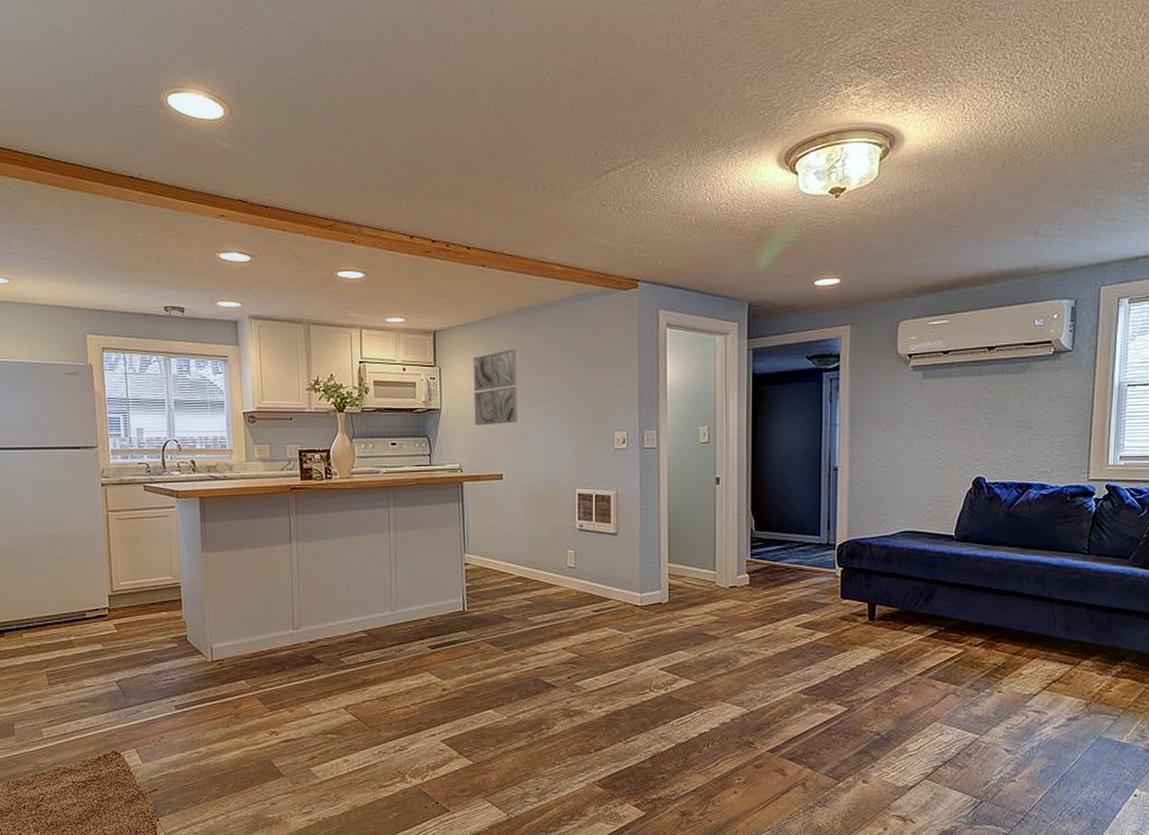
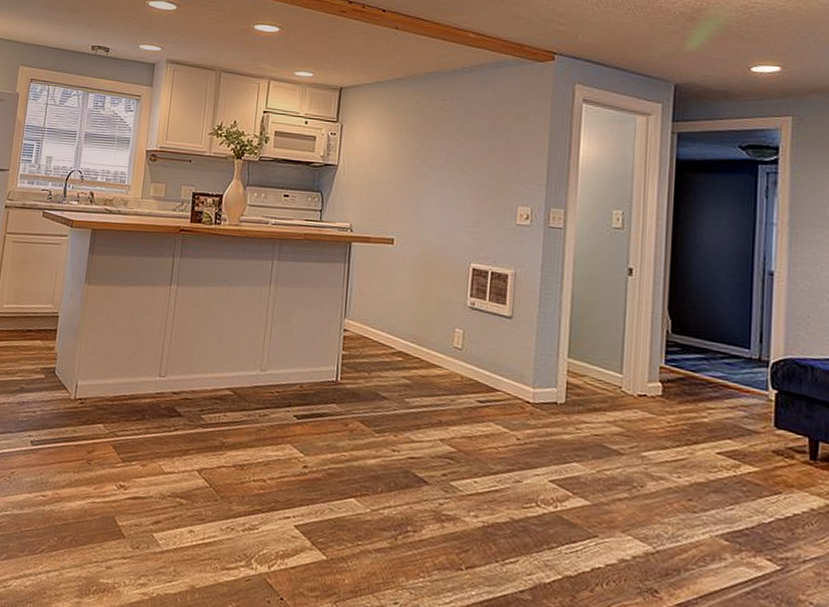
wall art: present [473,350,518,426] -> none [370,112,421,187]

